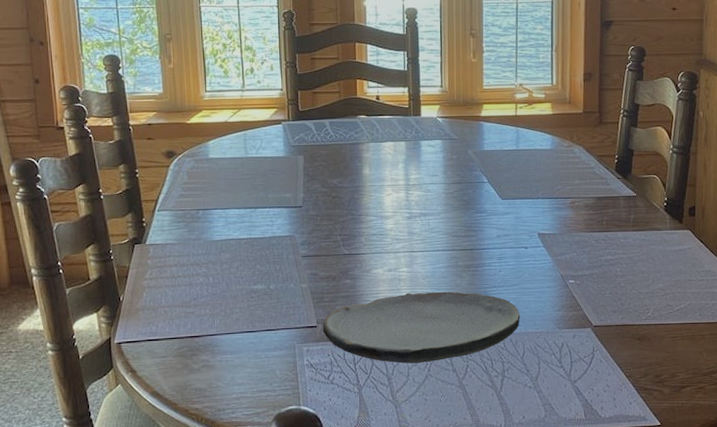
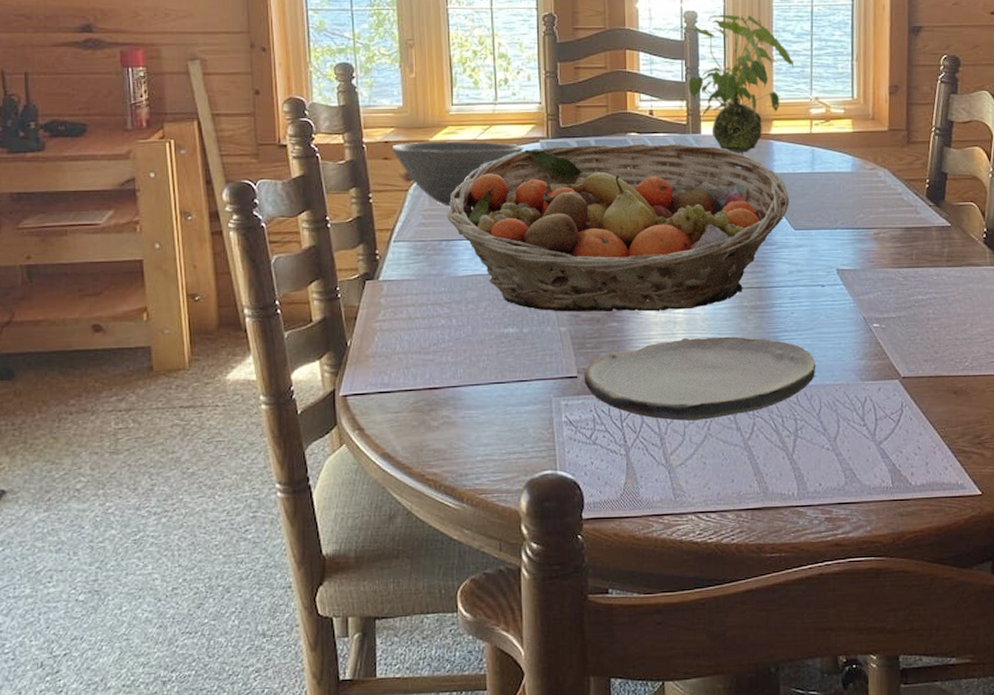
bowl: none [154,123,269,180] -> present [391,141,524,207]
fruit basket: none [203,124,497,271] -> present [447,143,789,312]
plant: none [400,11,501,135] -> present [678,14,794,156]

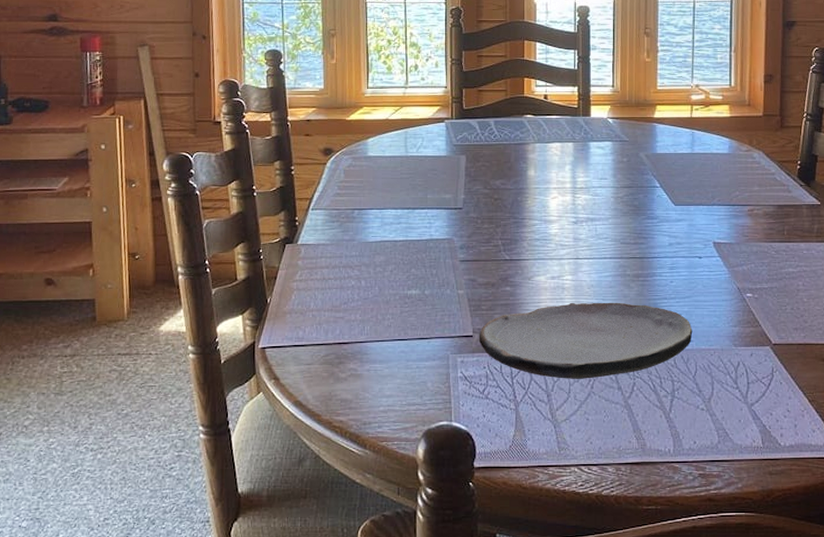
bowl: present [391,141,524,207] -> none [312,120,431,179]
fruit basket: present [447,143,789,312] -> none [360,124,670,278]
plant: present [678,14,794,156] -> none [572,9,676,137]

